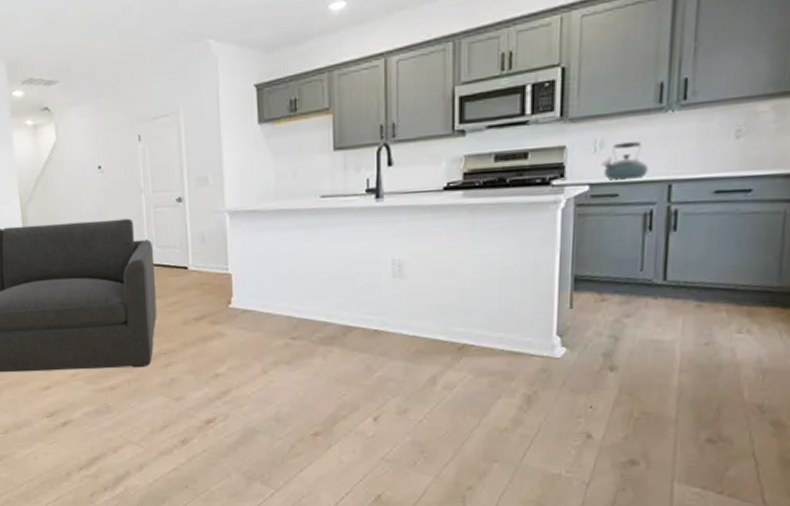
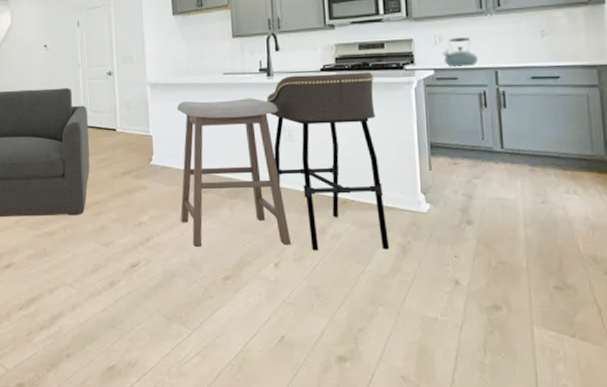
bar stool: none [261,225,394,400] -> present [176,98,291,247]
bar stool: none [374,190,513,403] -> present [267,72,390,251]

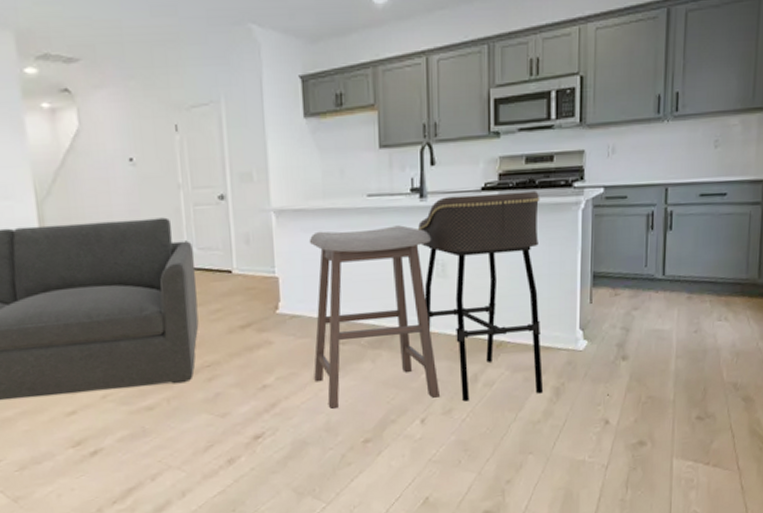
kettle: present [441,37,478,67] -> none [613,148,650,184]

